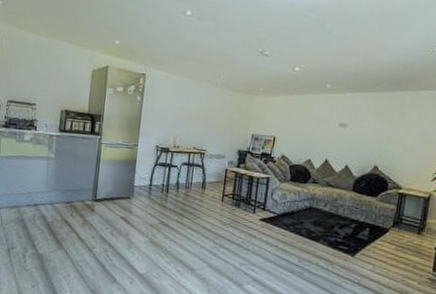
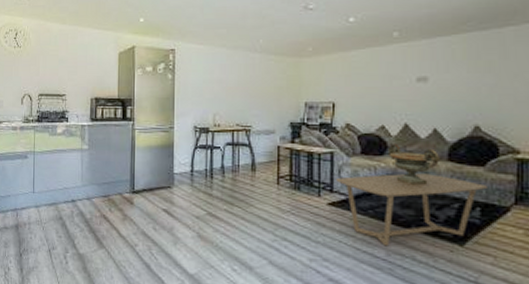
coffee table: none [268,198,376,255] -> present [335,173,487,247]
decorative urn: none [311,174,347,209] -> present [389,144,439,185]

